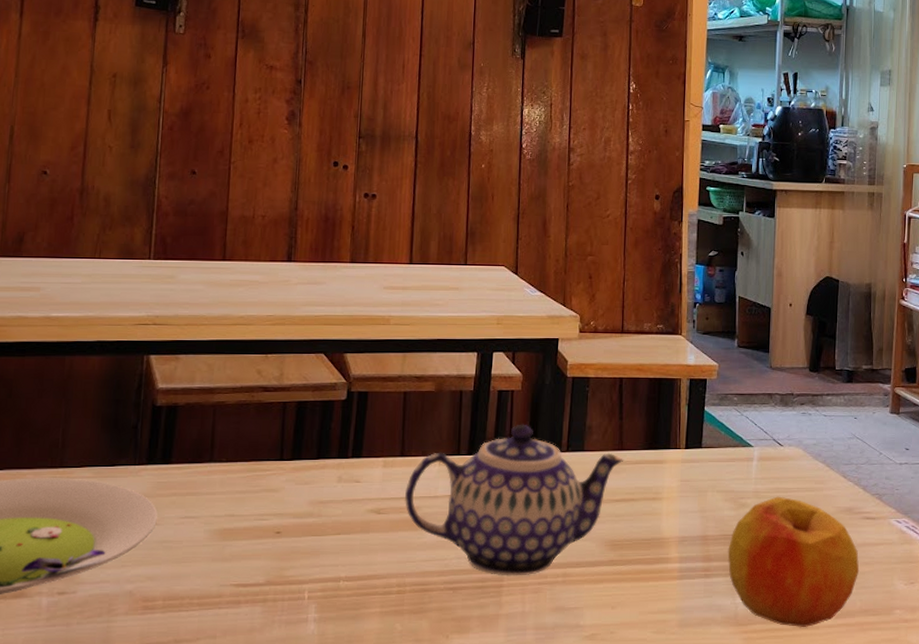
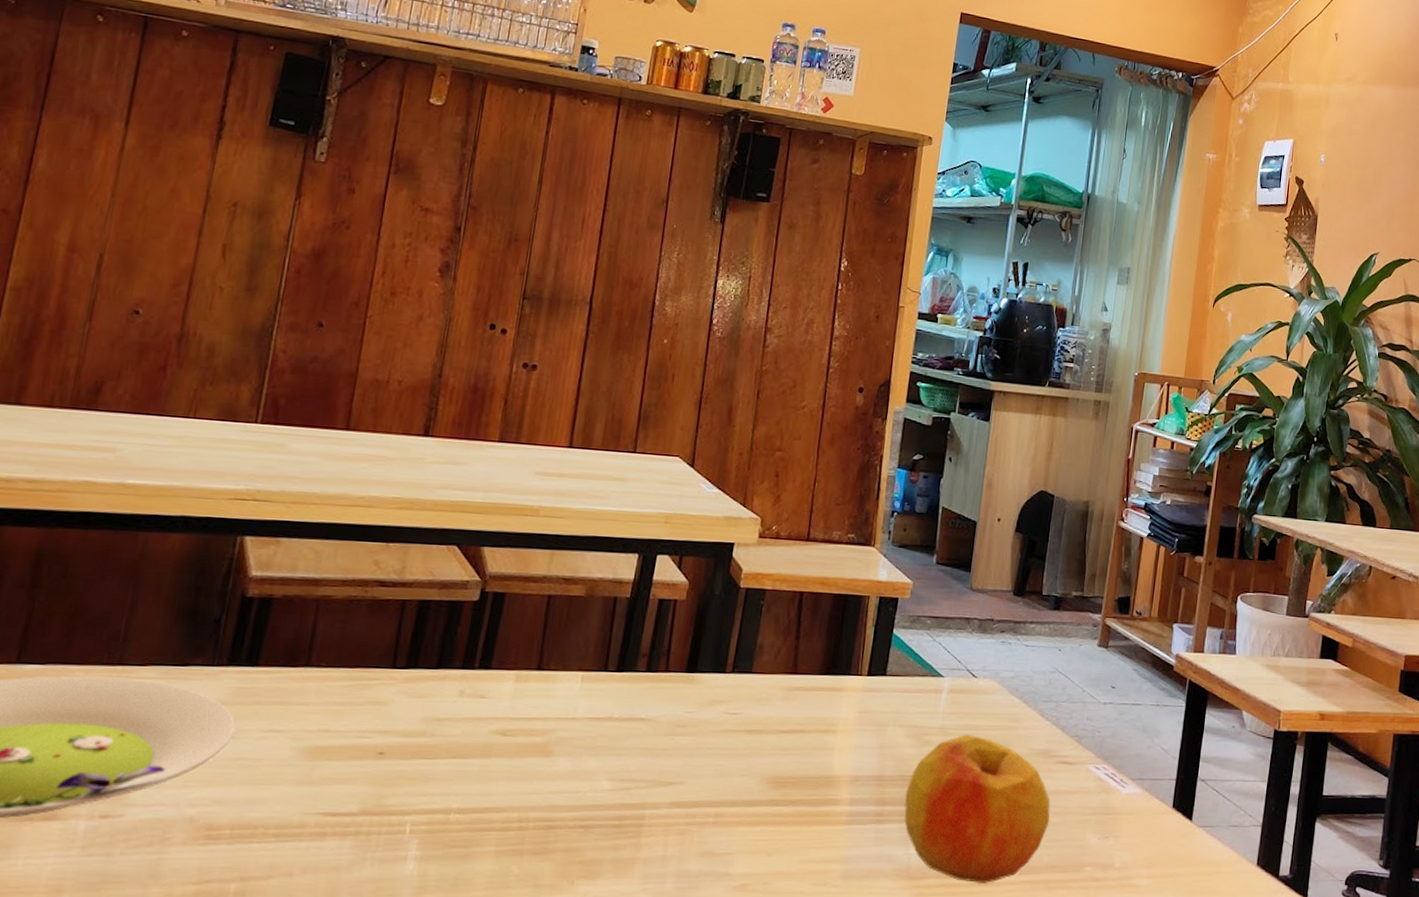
teapot: present [404,424,624,576] -> none [536,639,797,815]

